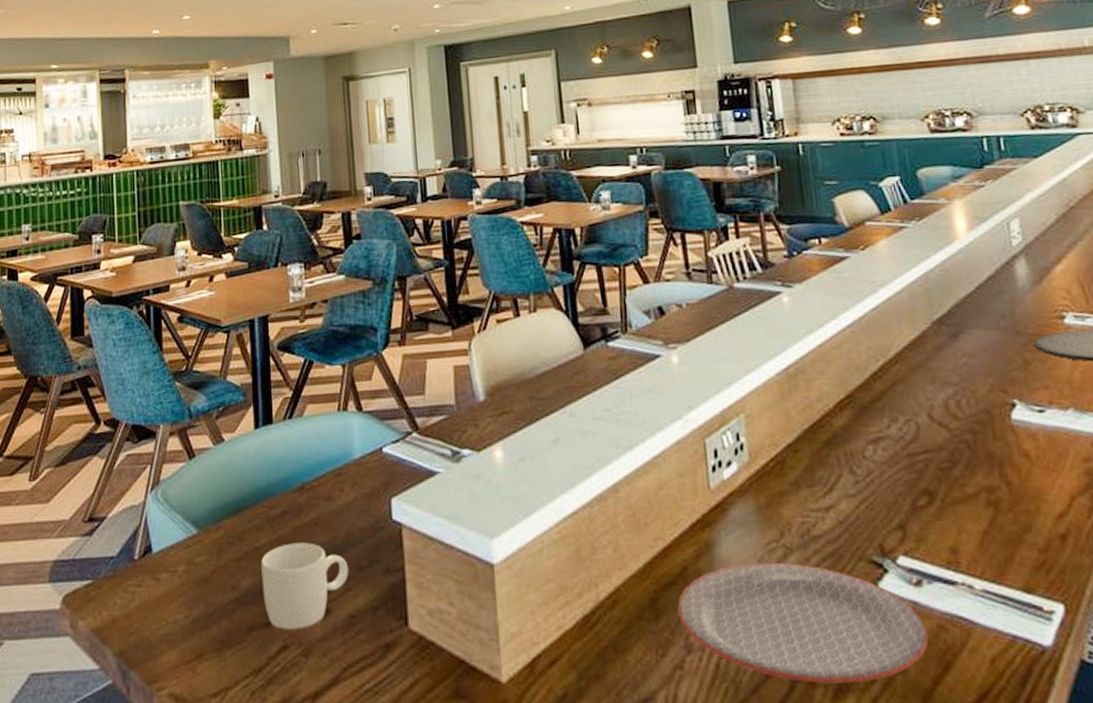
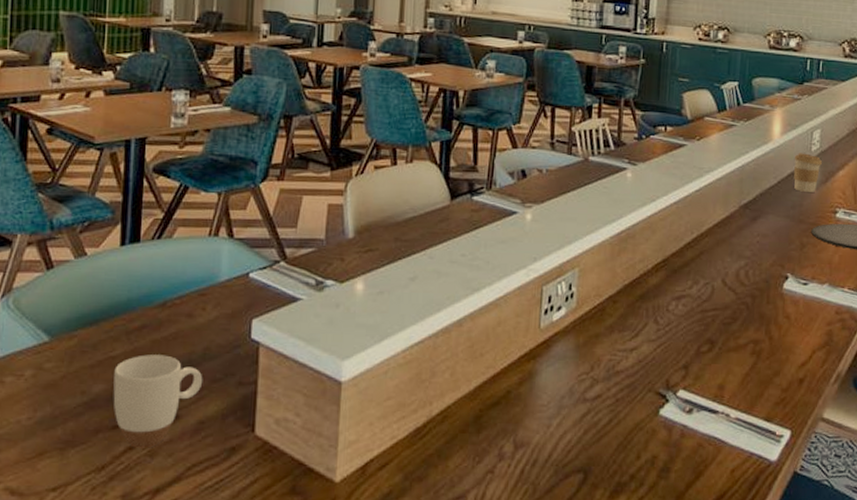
plate: present [678,562,929,684] -> none [497,390,690,486]
coffee cup: none [991,249,1030,297] -> present [794,153,822,192]

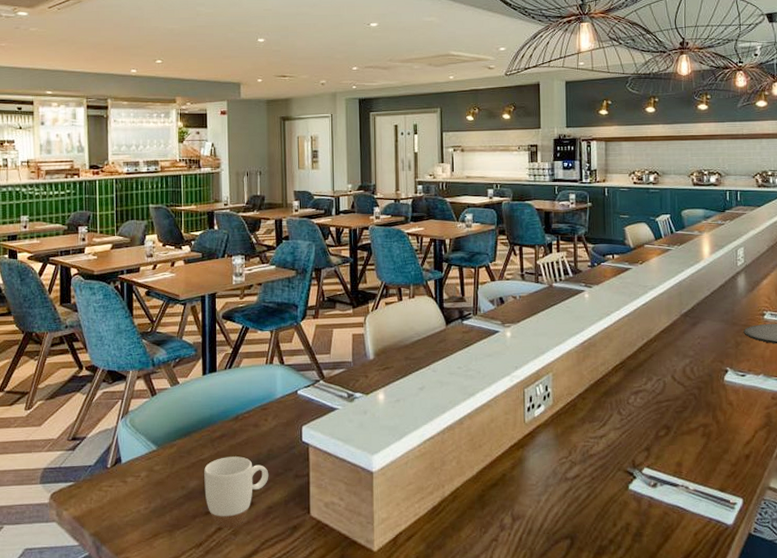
coffee cup: present [794,153,822,192] -> none [723,268,747,300]

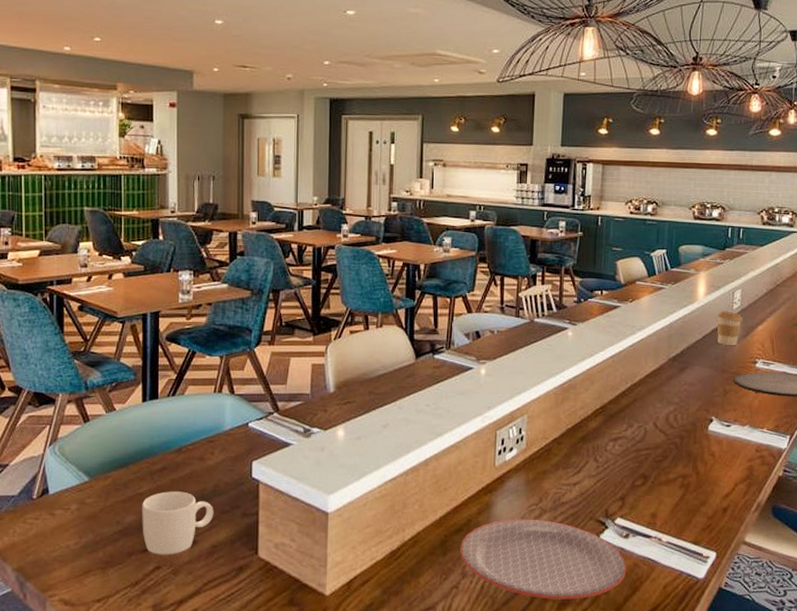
plate: none [497,471,657,549] -> present [460,519,627,600]
coffee cup: none [723,268,747,300] -> present [717,311,742,345]

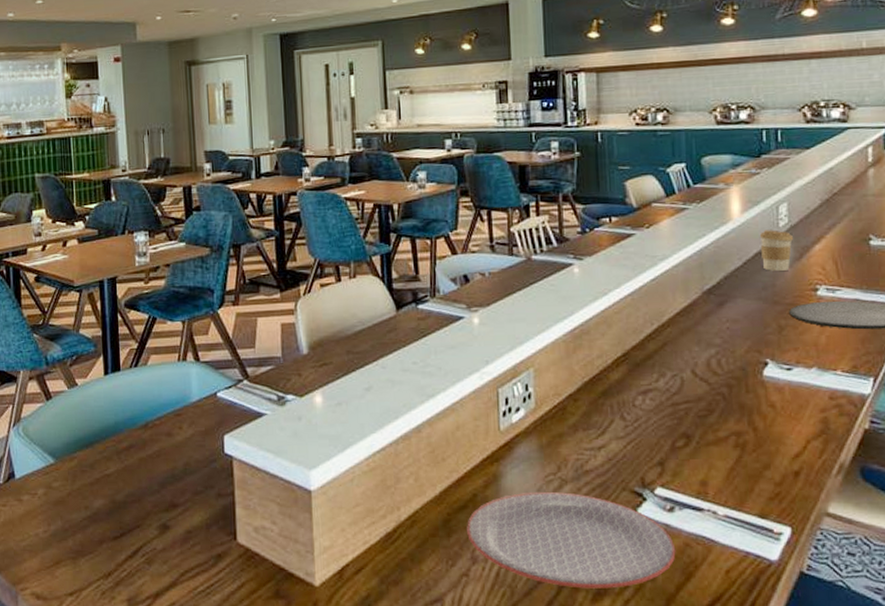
mug: present [142,491,214,568] -> none [110,471,187,556]

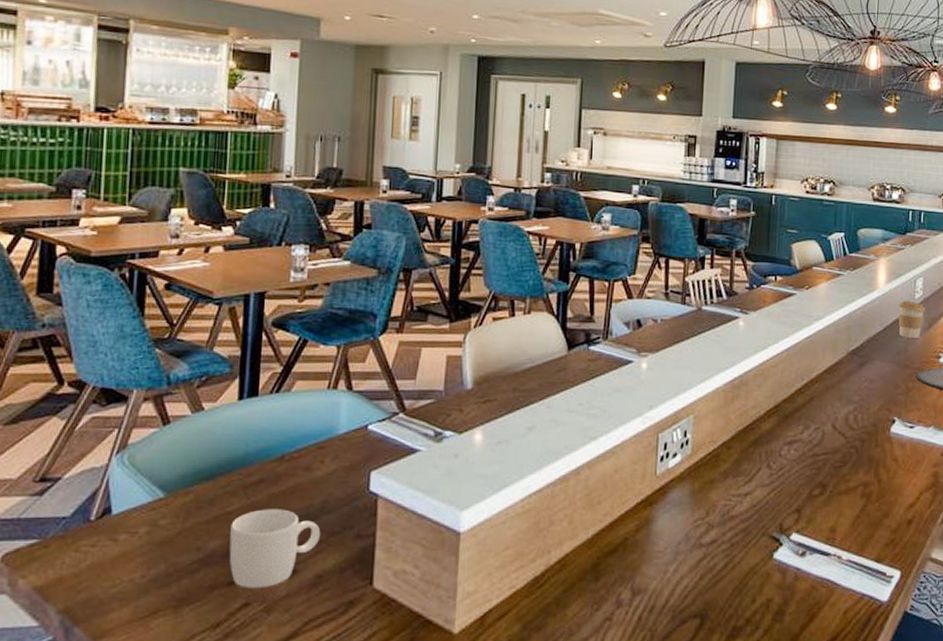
mug: none [110,471,187,556] -> present [229,509,321,604]
plate: present [467,491,676,589] -> none [614,536,804,631]

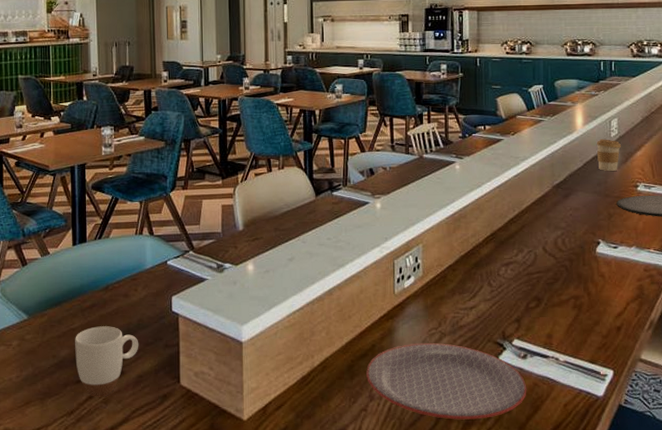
plate: none [614,536,804,631] -> present [366,342,527,420]

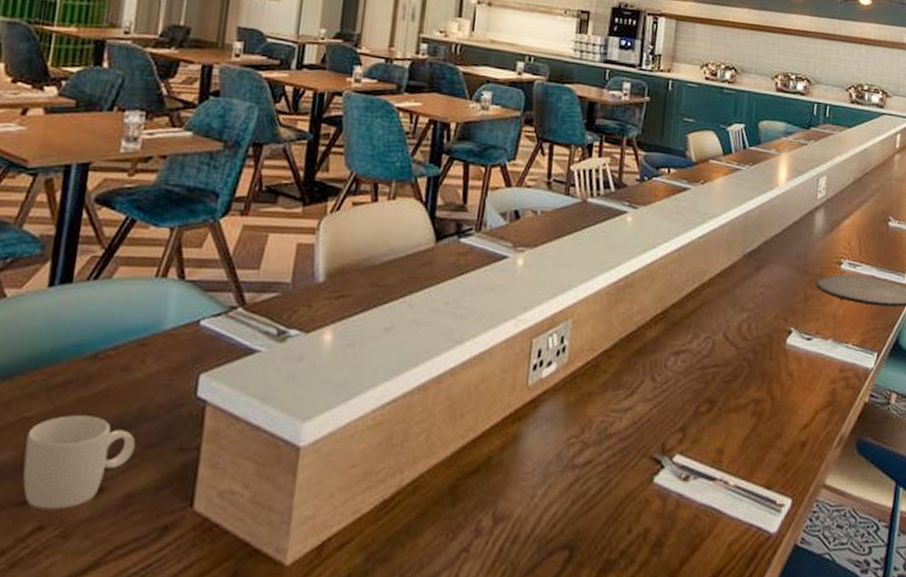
plate: present [366,342,527,420] -> none [474,455,685,565]
coffee cup: present [596,139,621,171] -> none [799,200,827,242]

